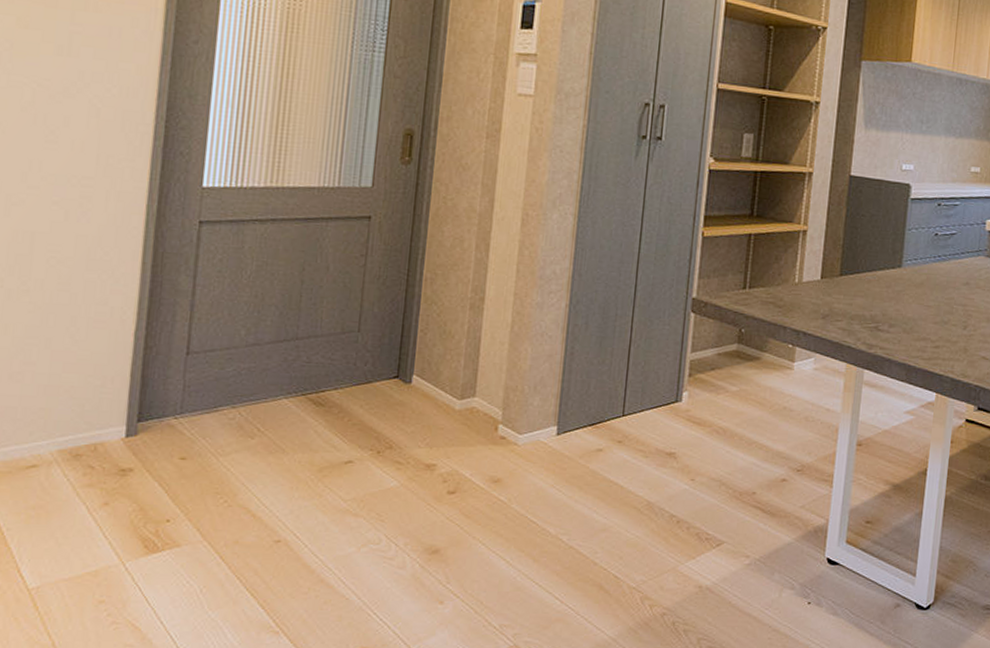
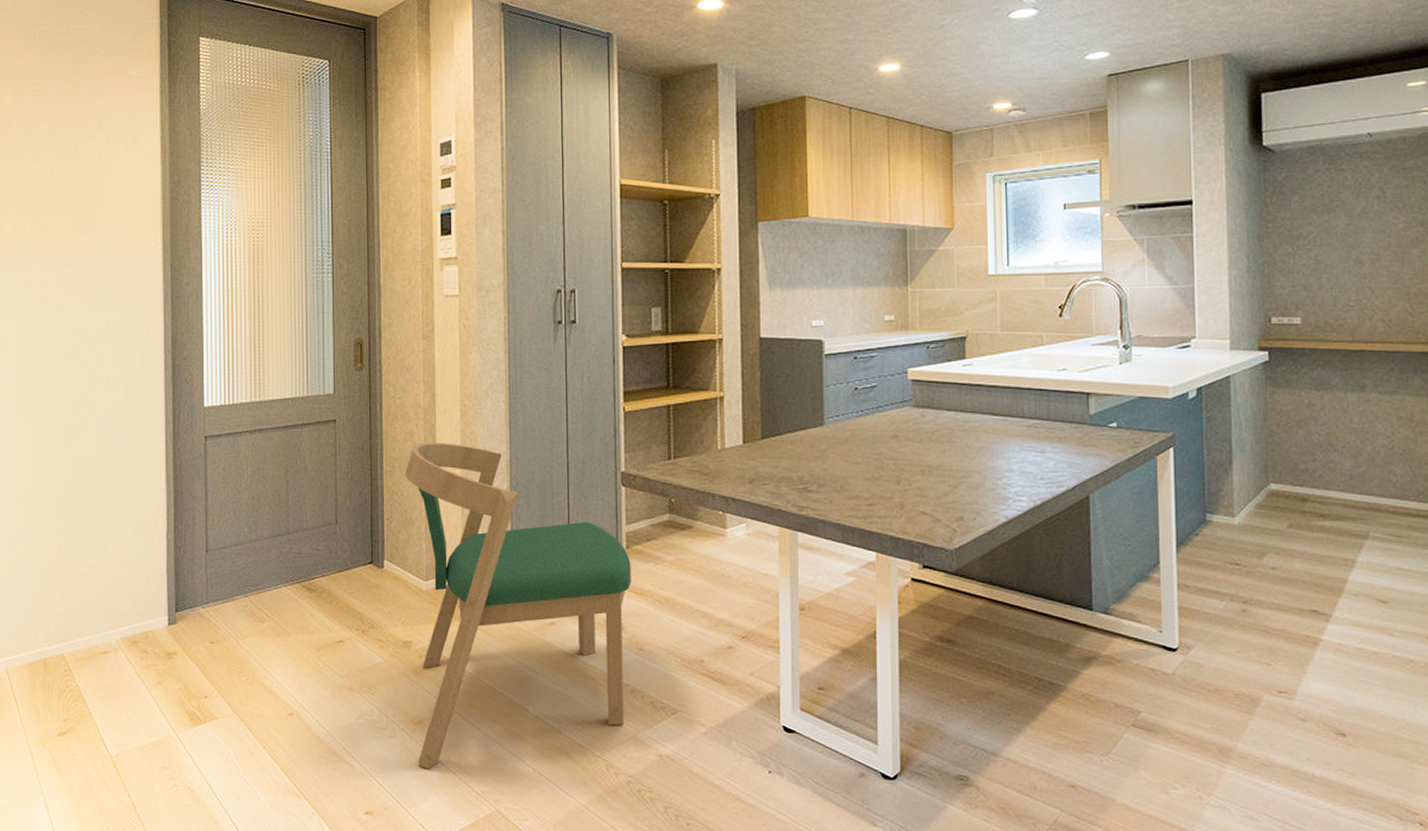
dining chair: none [429,250,692,603] -> present [404,442,631,770]

